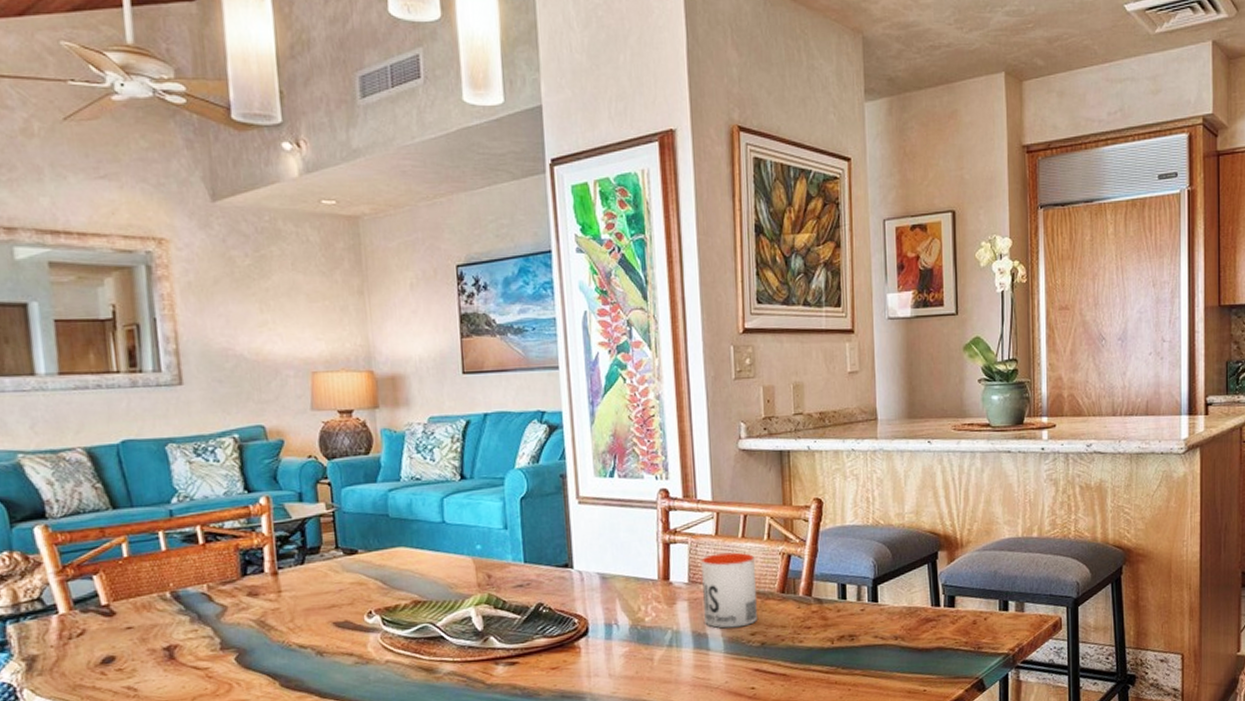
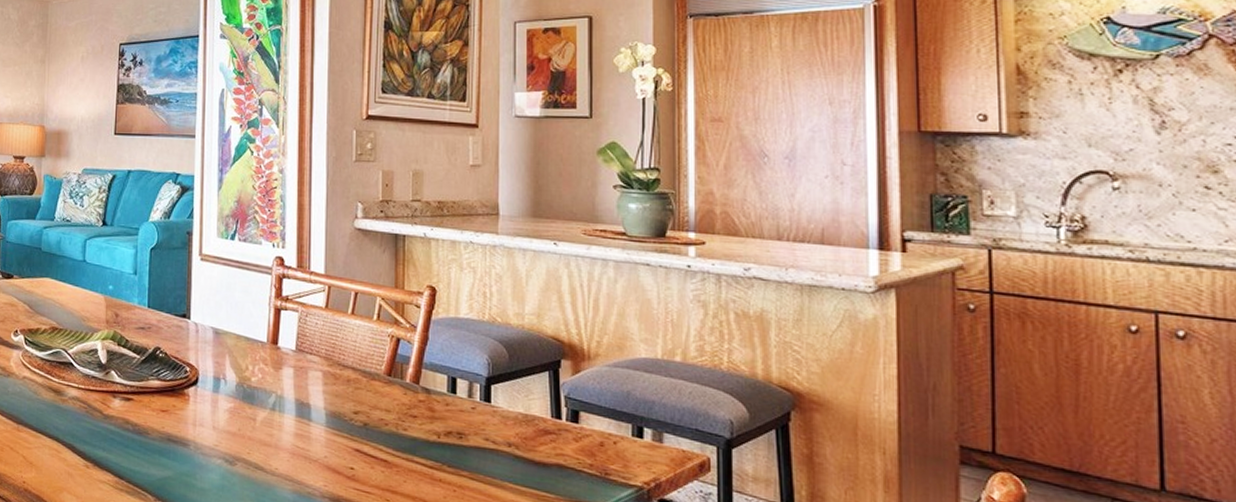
mug: present [701,552,757,629] -> none [309,326,364,404]

